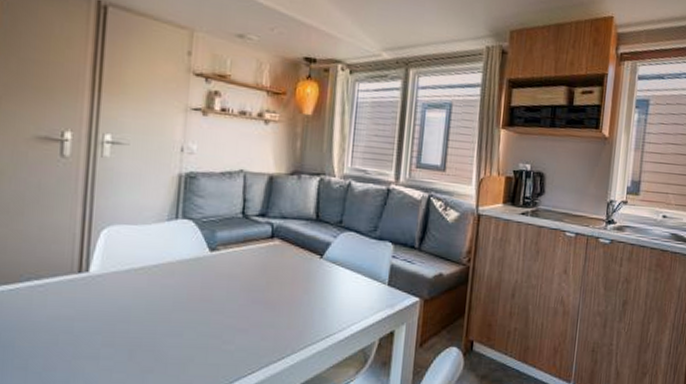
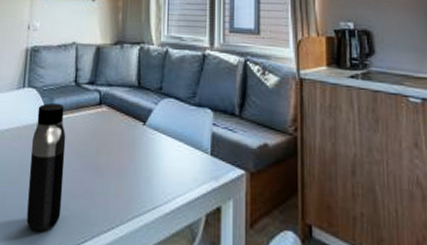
water bottle: none [183,236,231,369] -> present [26,103,66,233]

